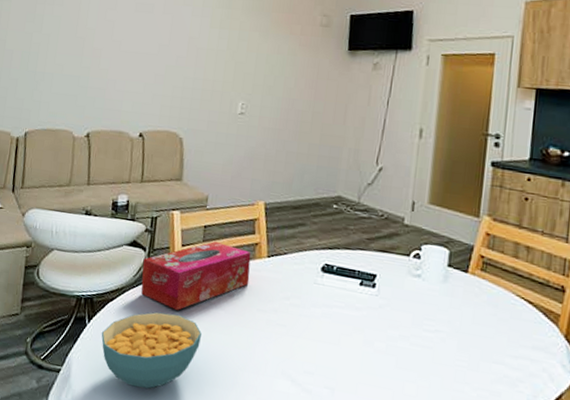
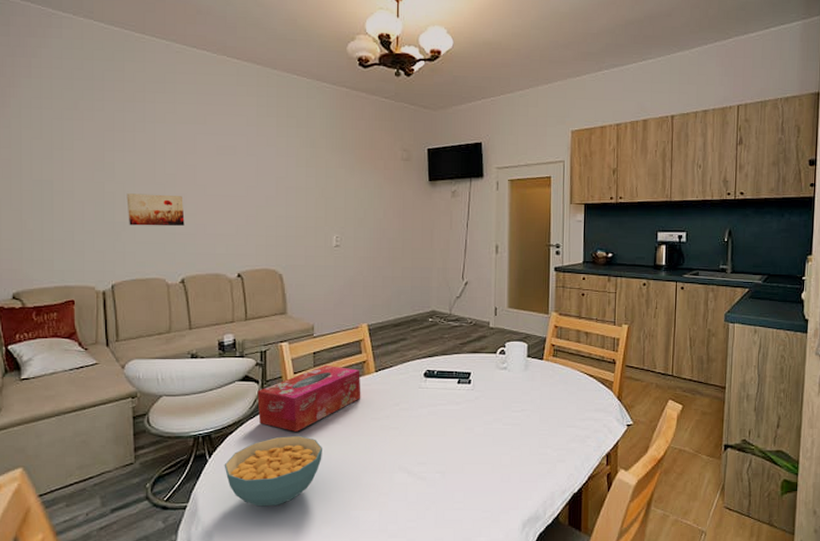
wall art: none [48,45,99,80] -> present [126,193,185,227]

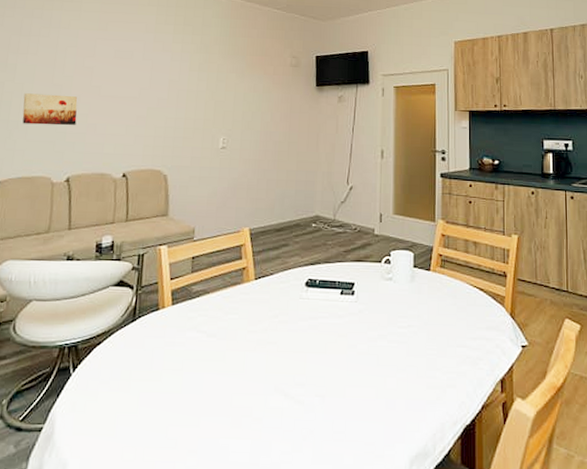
cereal bowl: present [224,435,322,507] -> none [87,348,194,431]
tissue box: present [257,365,361,432] -> none [129,271,239,344]

